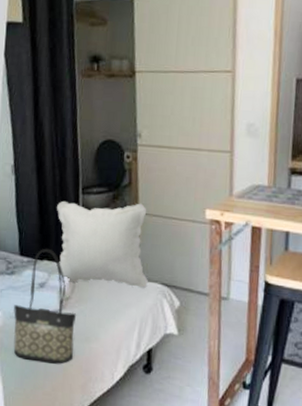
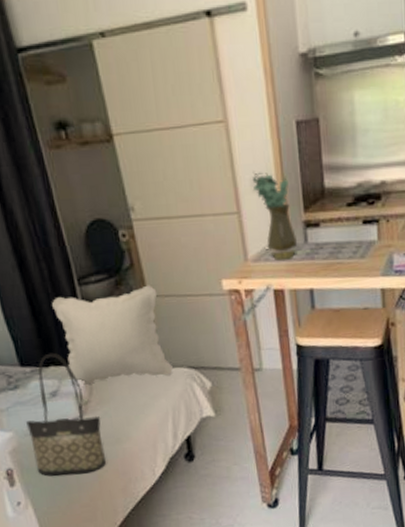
vase: none [248,117,282,202] -> present [252,171,298,262]

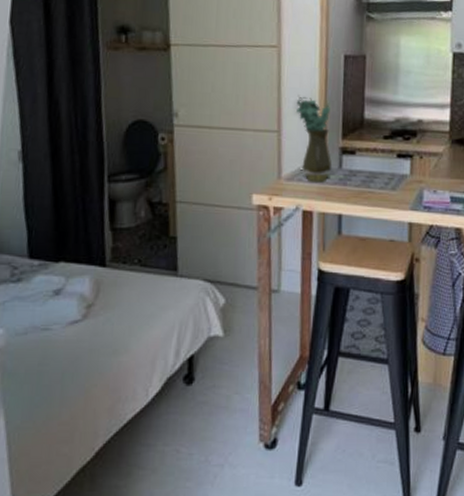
tote bag: present [26,352,106,476] -> none [19,247,102,386]
cushion: present [52,285,173,388] -> none [76,190,188,289]

